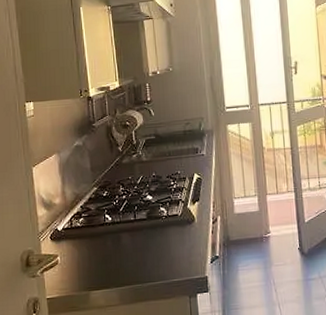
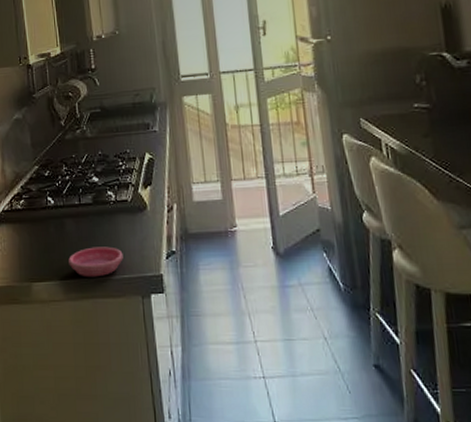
saucer: none [124,255,174,283] -> present [68,246,123,278]

